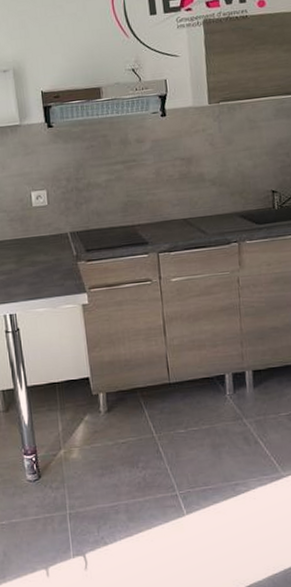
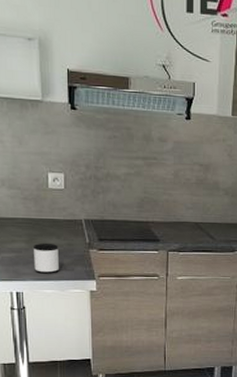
mug: none [23,261,49,293] -> present [34,244,59,274]

